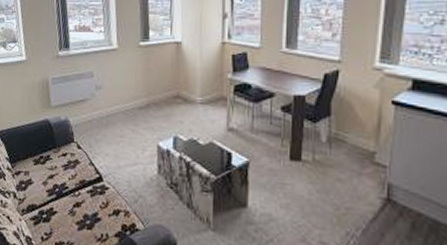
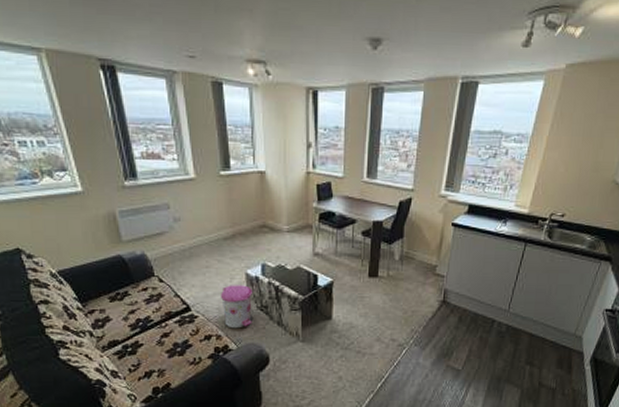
trash can: none [131,157,163,207] -> present [220,285,254,329]

